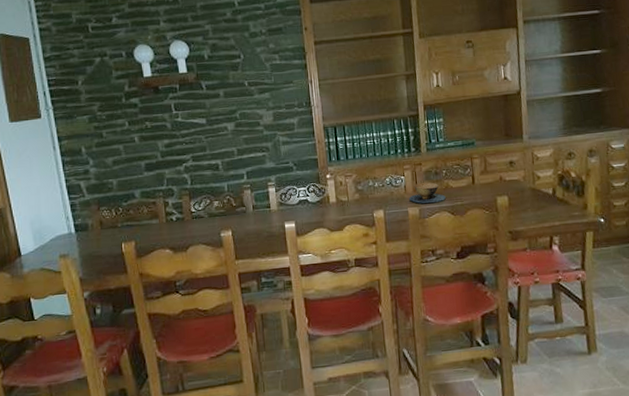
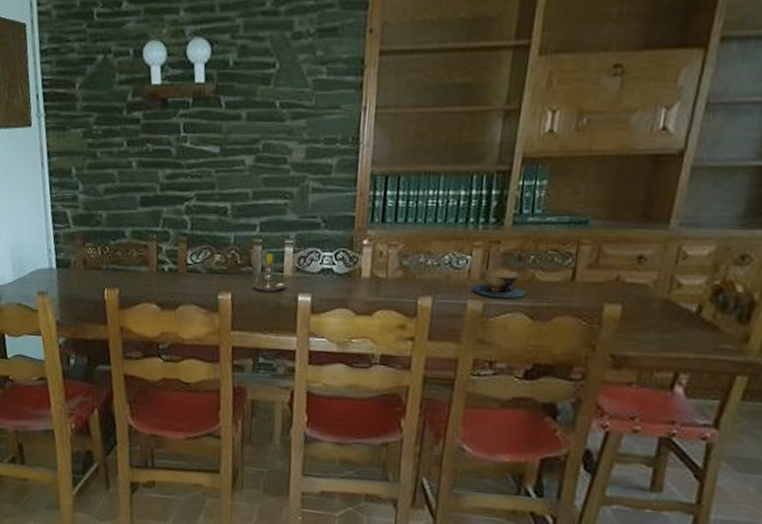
candlestick: none [246,194,274,225] -> present [251,252,286,293]

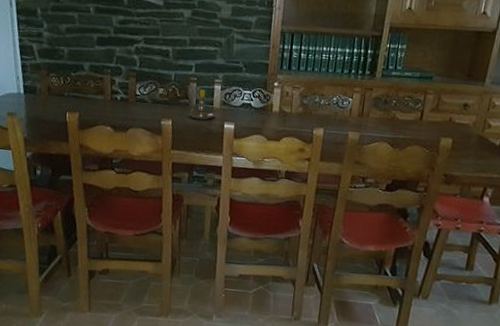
wooden bowl: present [470,268,526,299] -> none [351,108,389,132]

